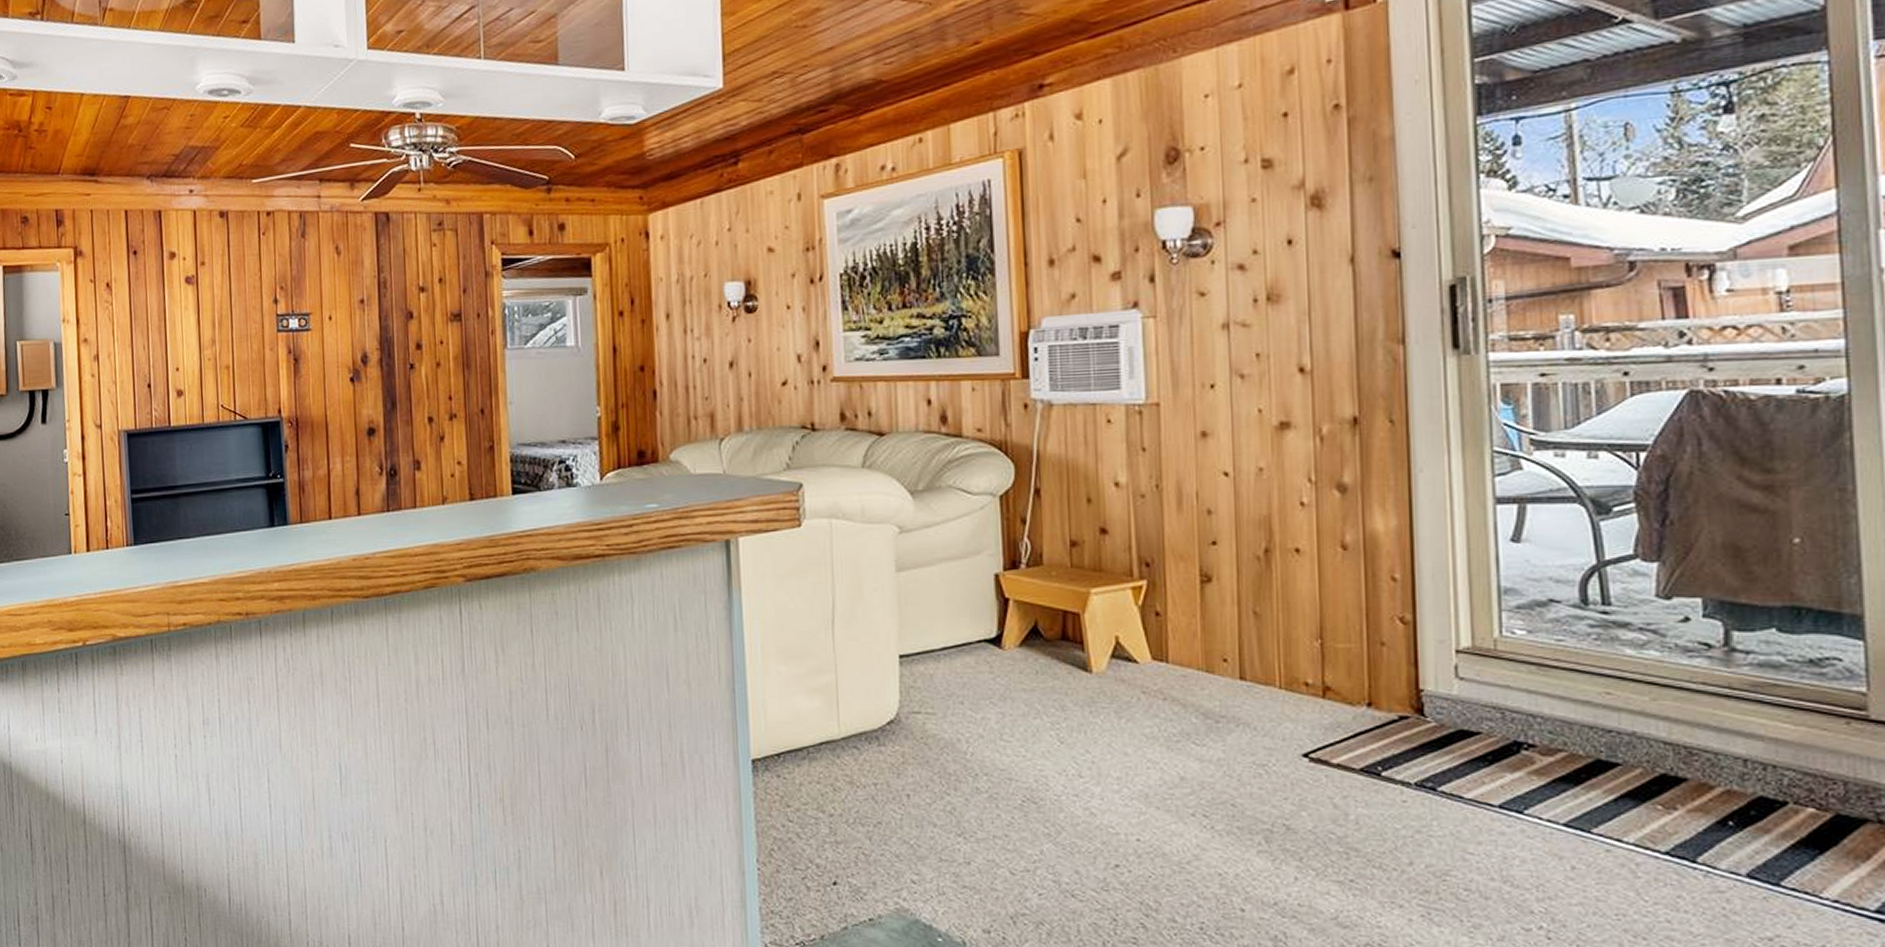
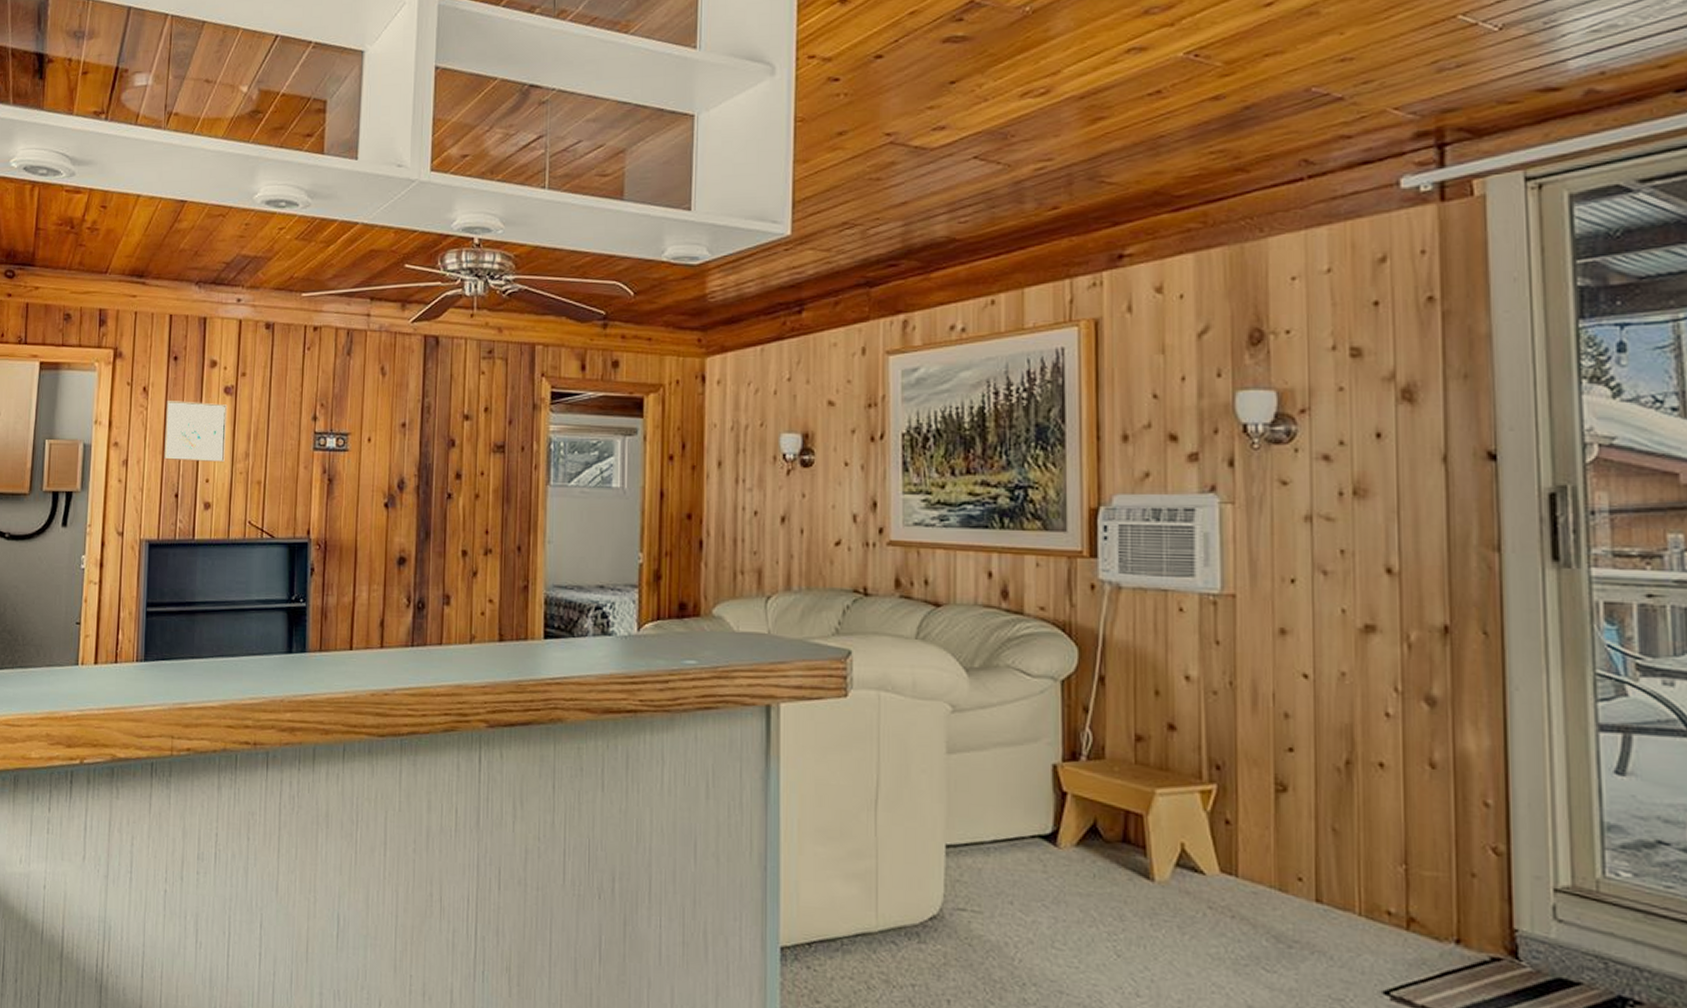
wall art: none [130,293,192,352] -> present [163,401,228,463]

